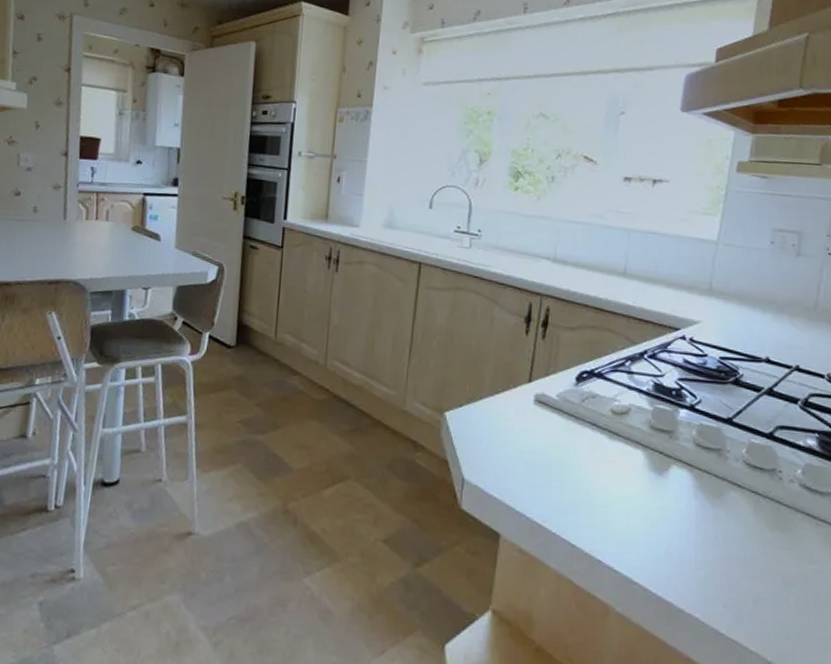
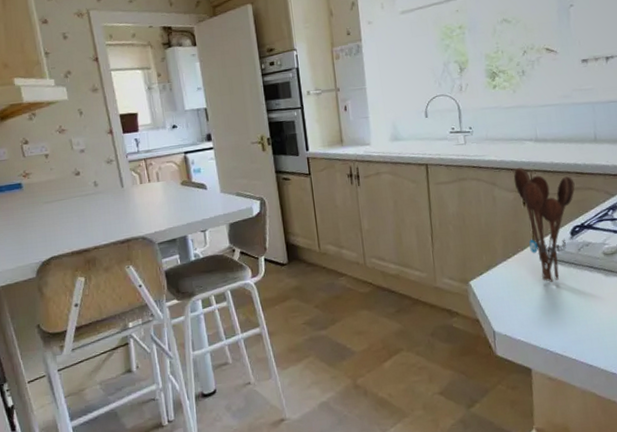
utensil holder: none [519,289,591,434] -> present [513,168,575,283]

